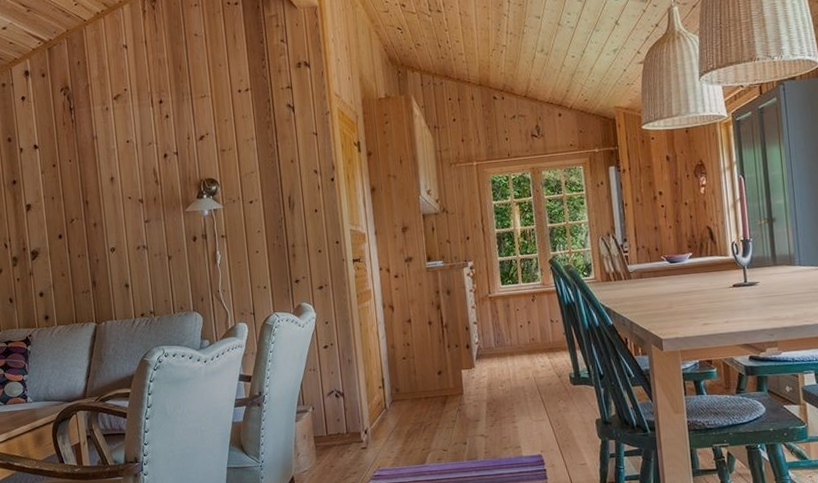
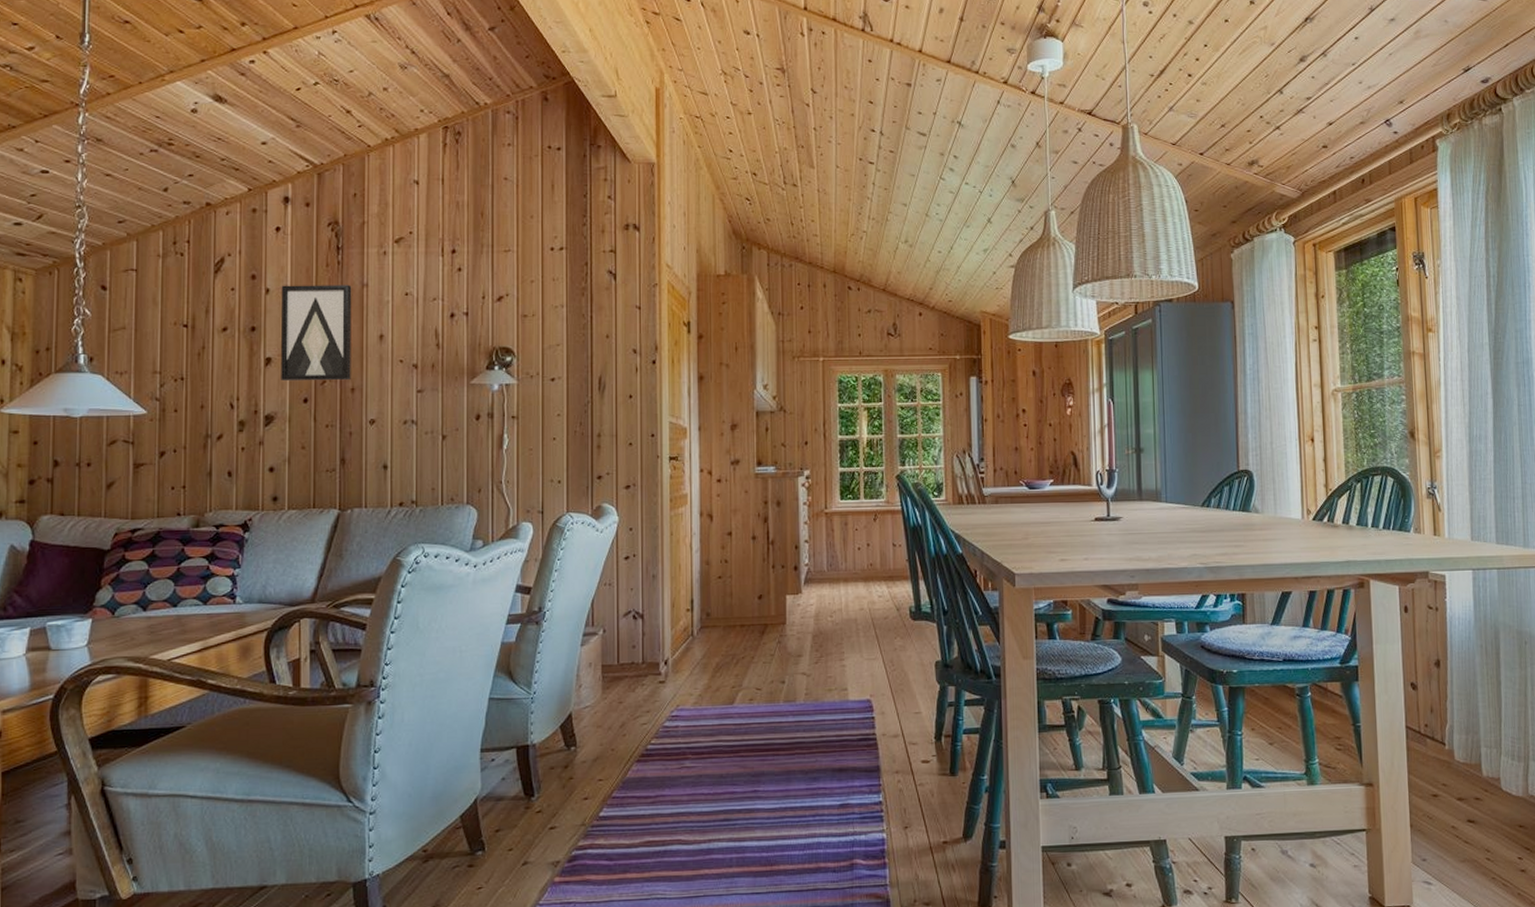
wall art: none [31,138,93,223] -> present [281,285,352,382]

